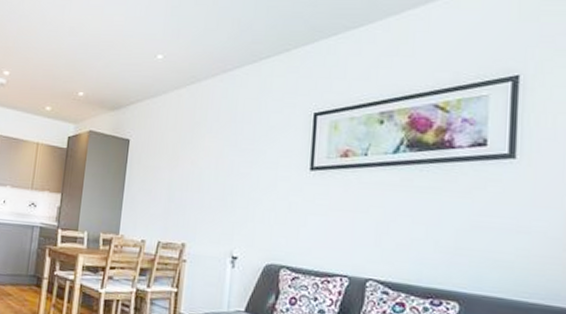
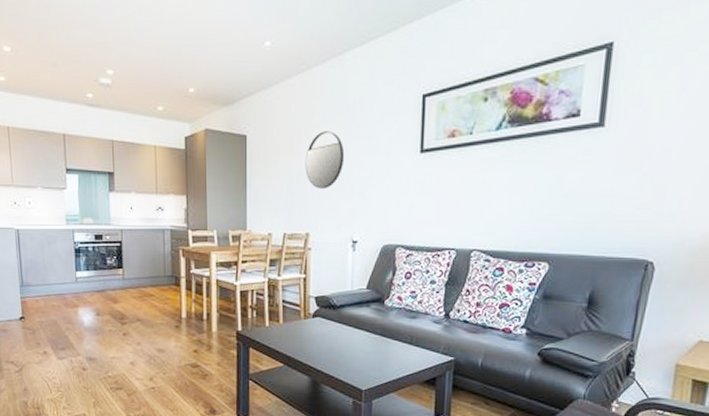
home mirror: none [186,141,229,199] -> present [305,131,345,188]

